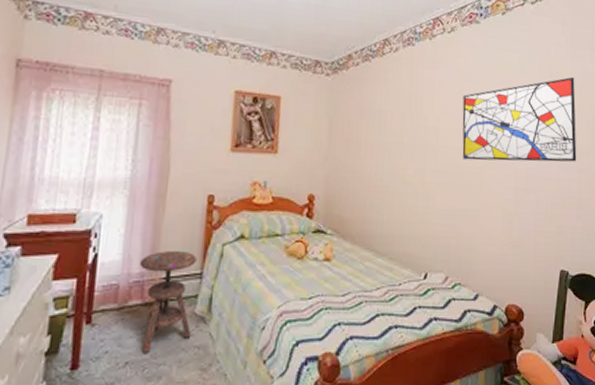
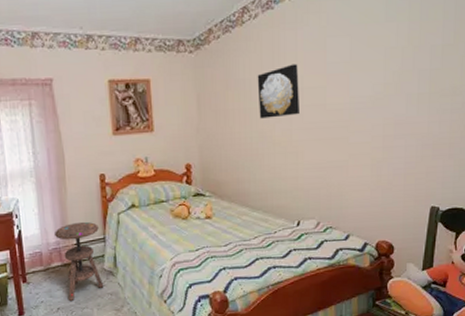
wall art: none [392,102,435,156] -> present [257,63,299,119]
wall art: present [462,76,577,162] -> none [327,14,450,115]

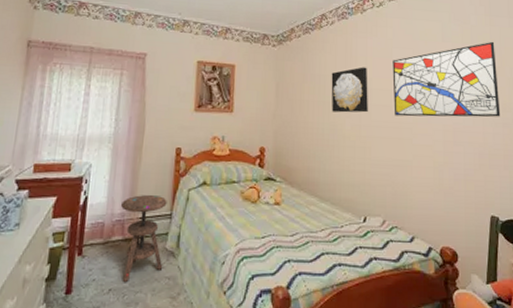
wall art: none [327,14,450,115] -> present [392,41,501,117]

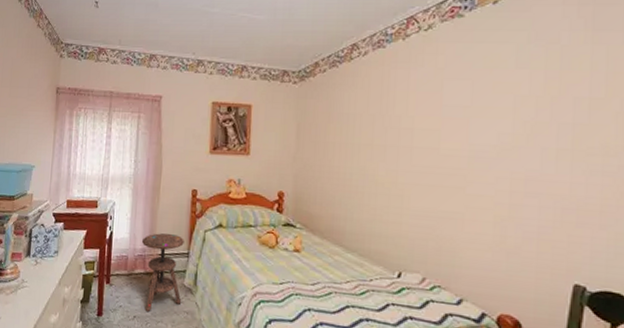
wall art: present [331,67,368,113] -> none [362,103,409,157]
wall art: present [392,41,501,117] -> none [442,64,600,163]

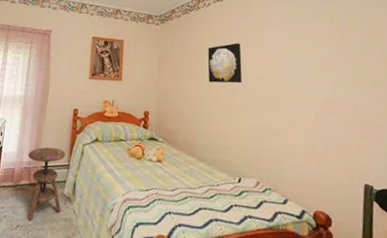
wall art: none [362,103,409,157] -> present [207,43,242,84]

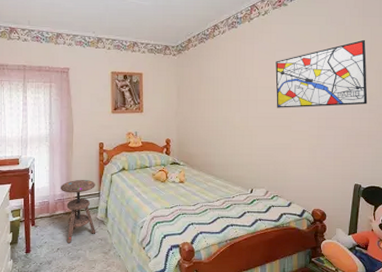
wall art: present [207,43,242,84] -> none [223,68,255,108]
wall art: none [264,20,372,91] -> present [275,39,368,108]

